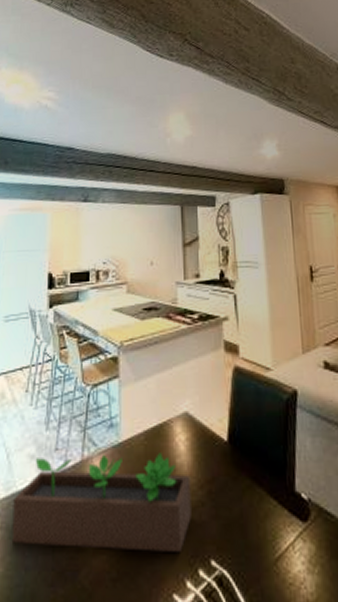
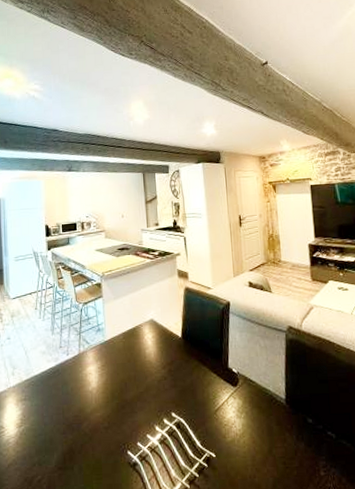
succulent planter: present [11,453,191,552] -> none [32,346,158,410]

